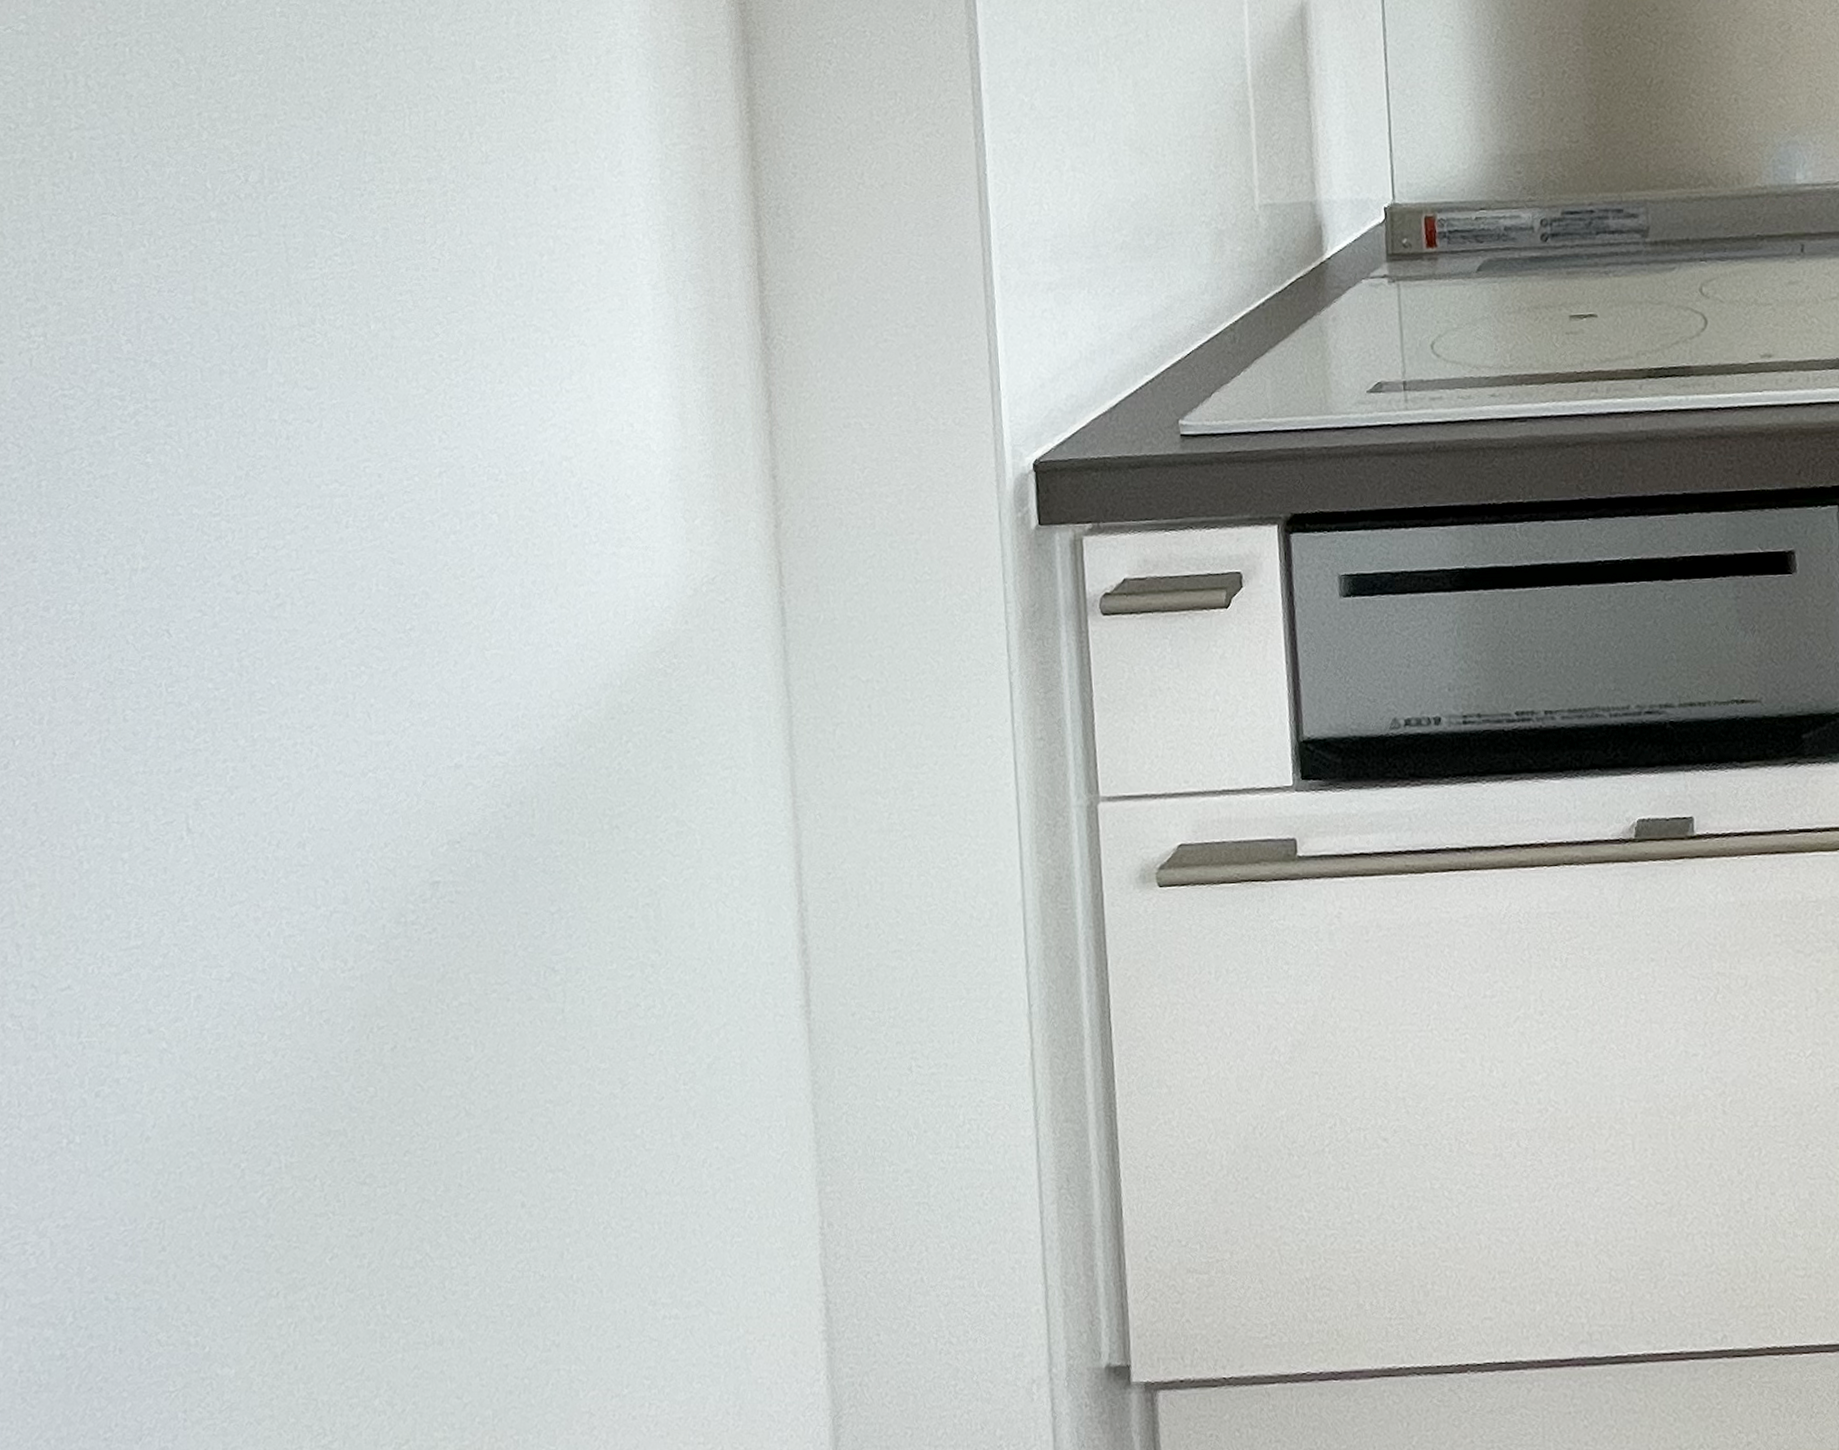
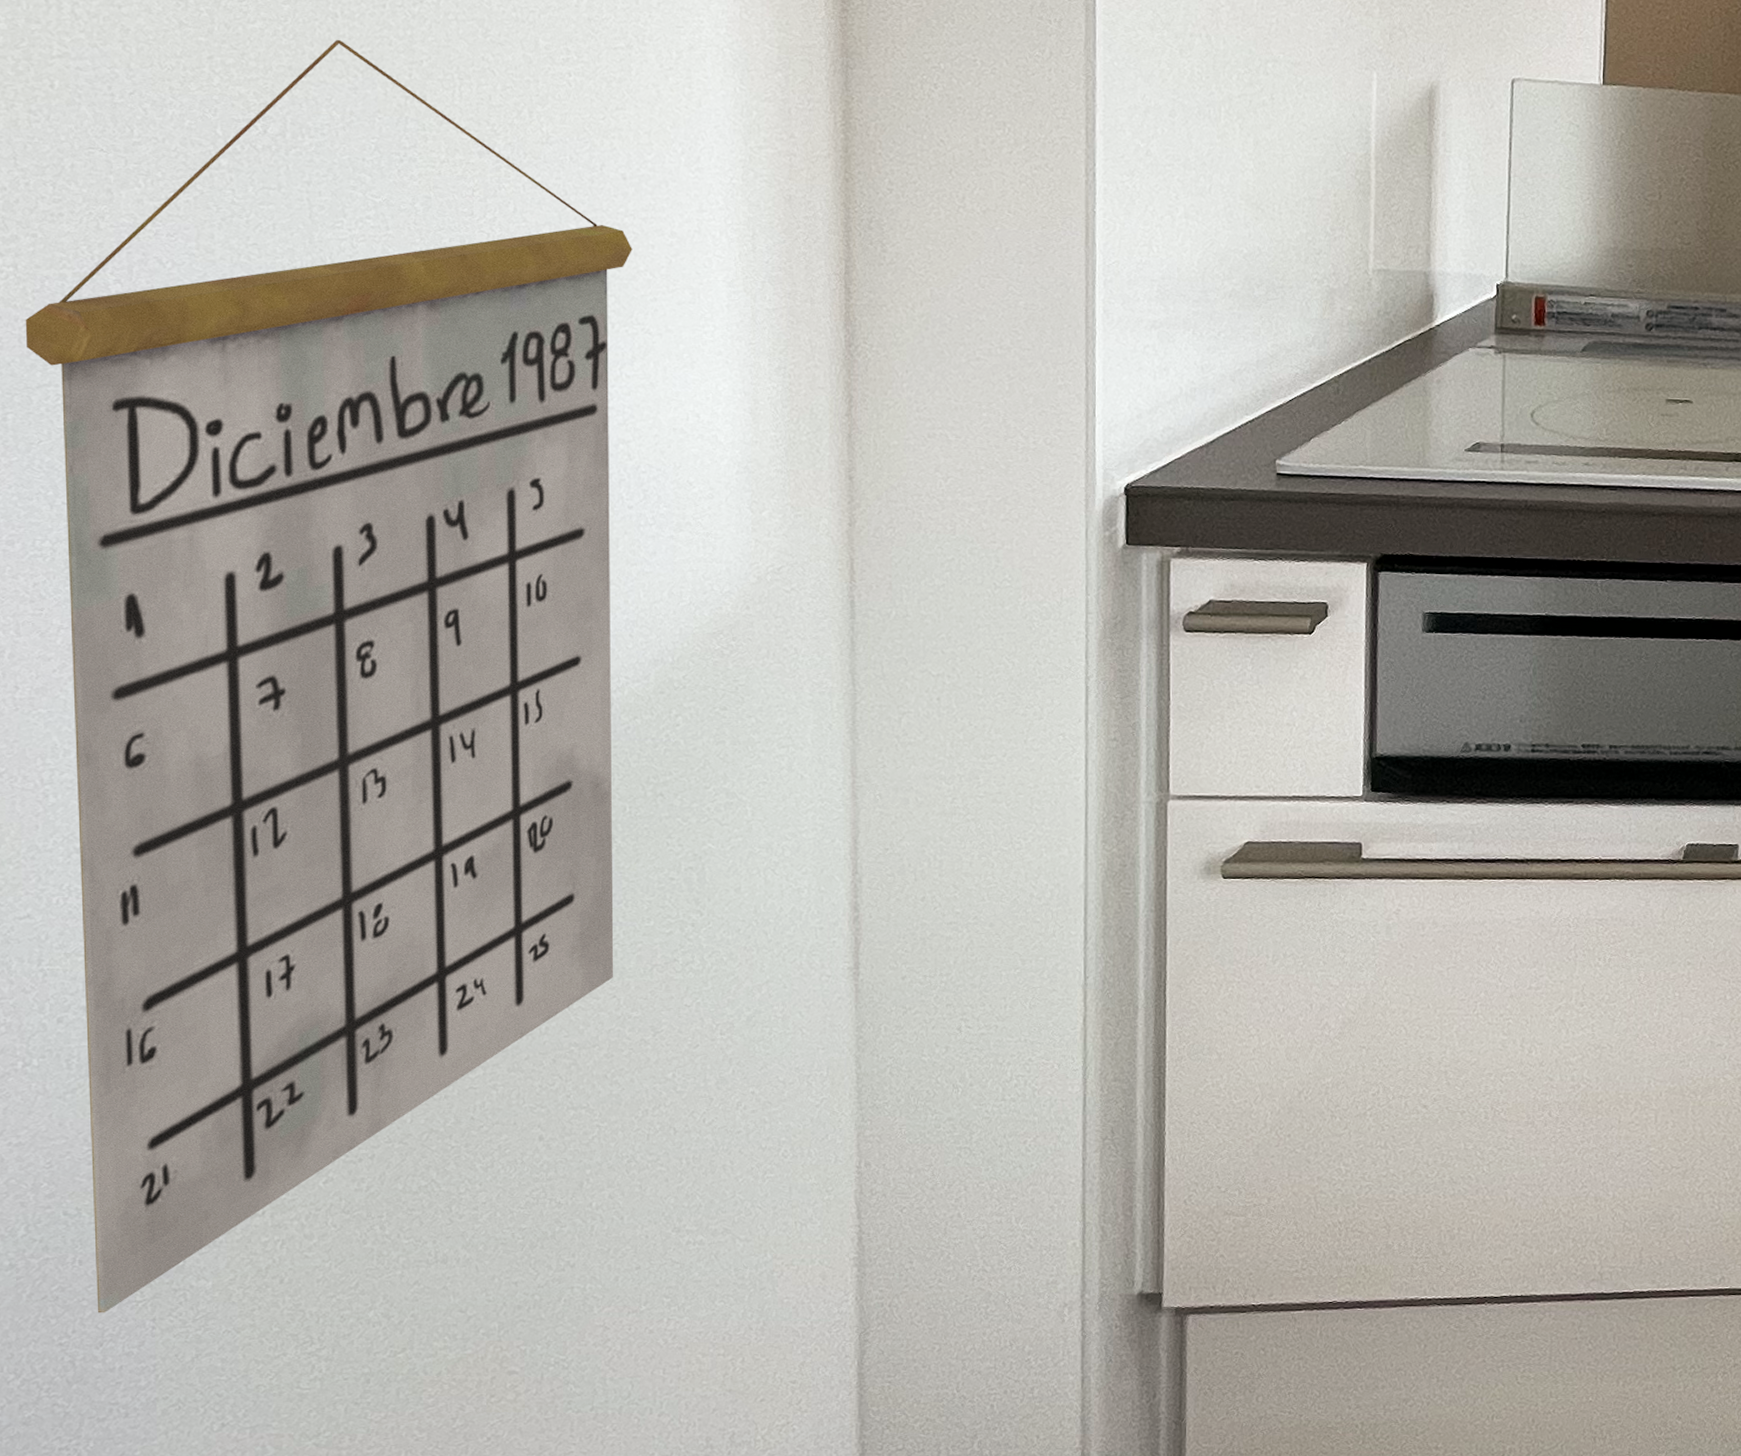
calendar: none [54,82,583,1405] -> present [25,39,632,1313]

